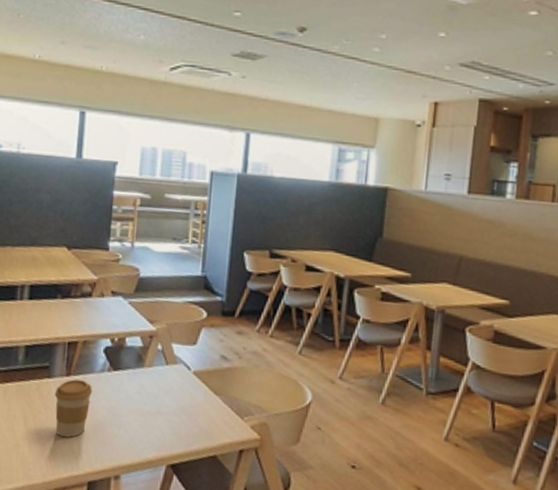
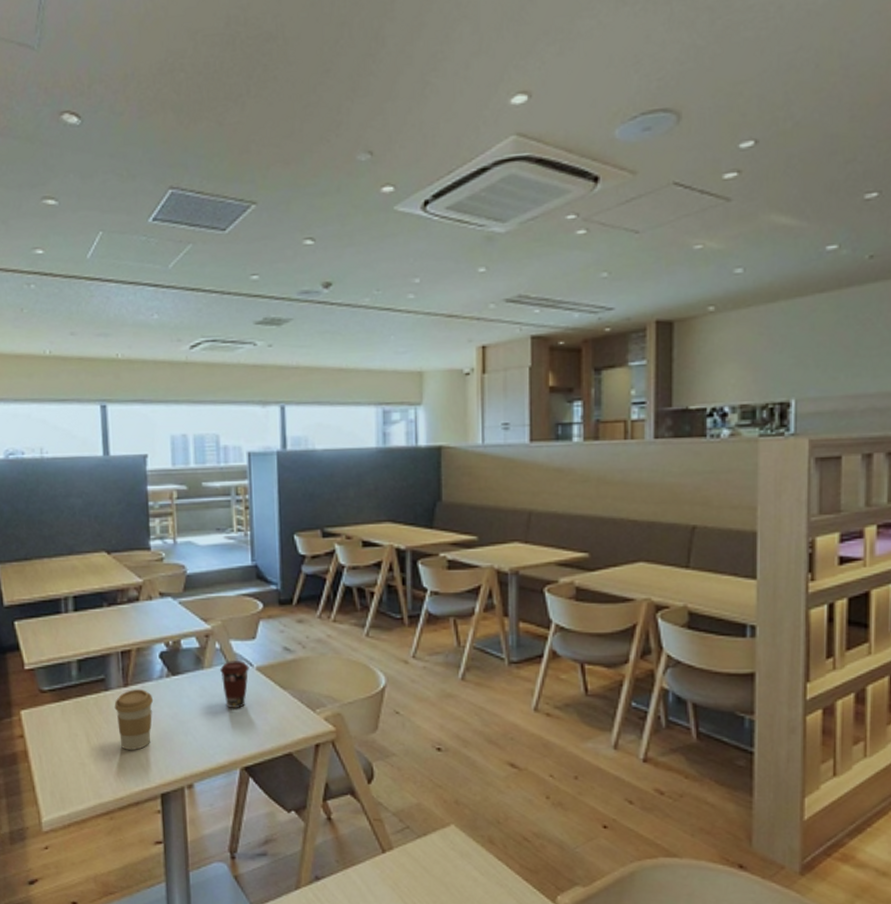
coffee cup: none [159,362,187,408] -> present [220,661,249,708]

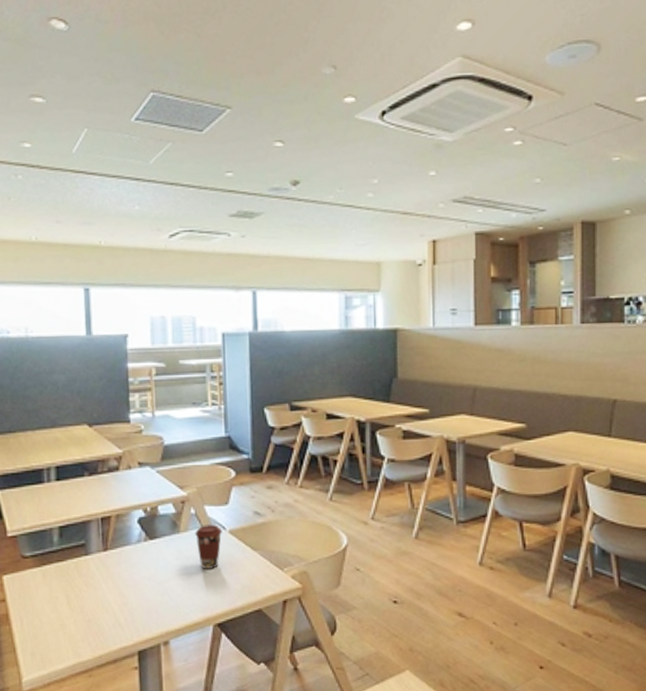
coffee cup: present [114,690,154,750] -> none [94,553,132,611]

